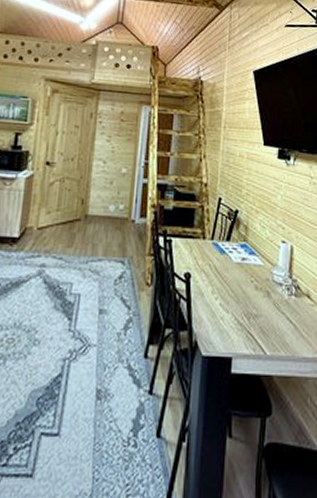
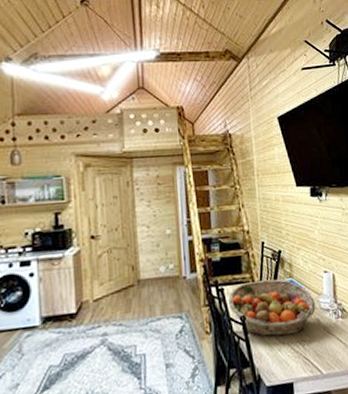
fruit basket: none [175,238,268,304] -> present [228,279,316,337]

